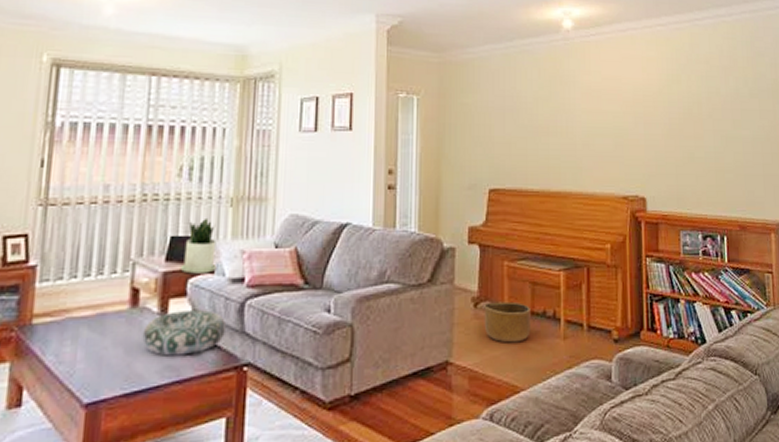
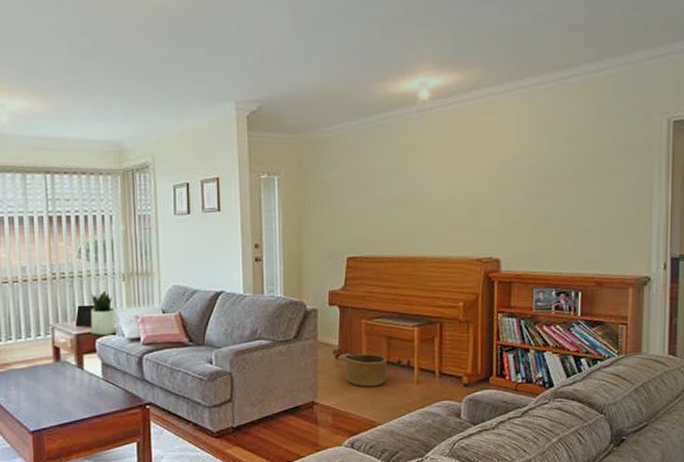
decorative bowl: present [142,310,227,356] -> none [66,363,130,397]

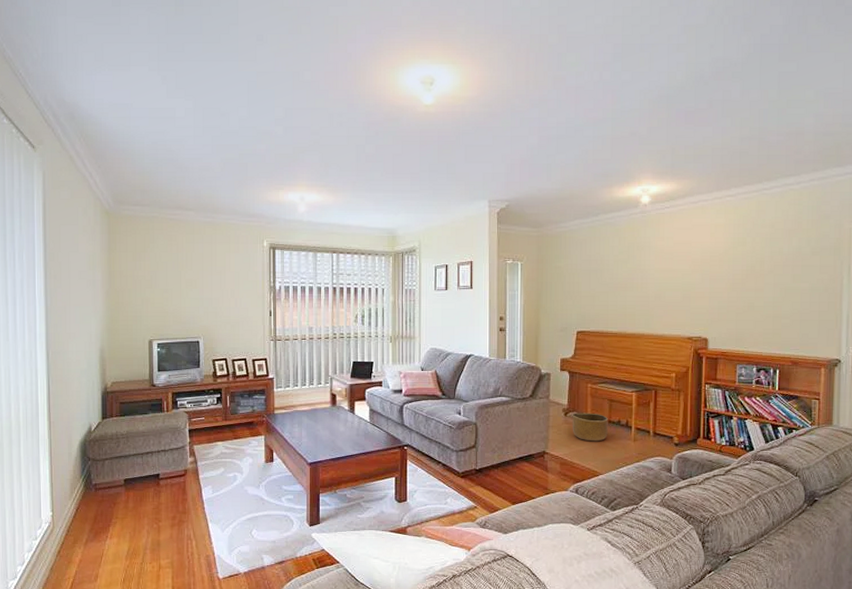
planter: present [88,290,117,336] -> none [360,349,384,386]

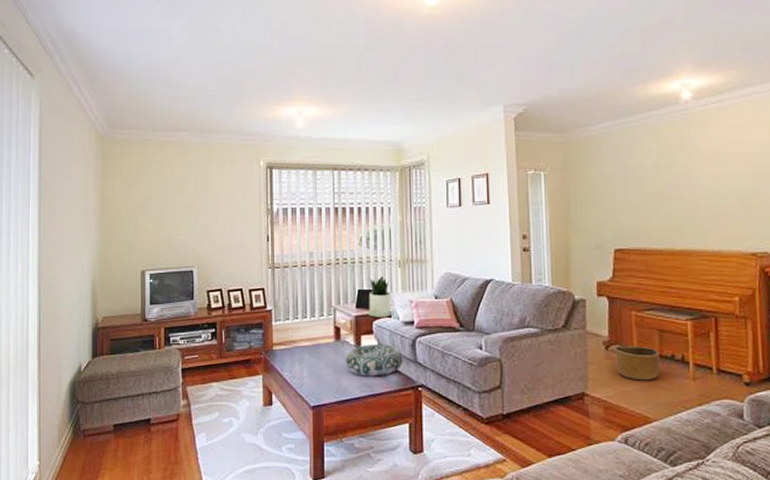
decorative bowl: none [340,409,392,437] -> present [345,344,404,377]
planter: none [360,349,384,386] -> present [366,276,393,318]

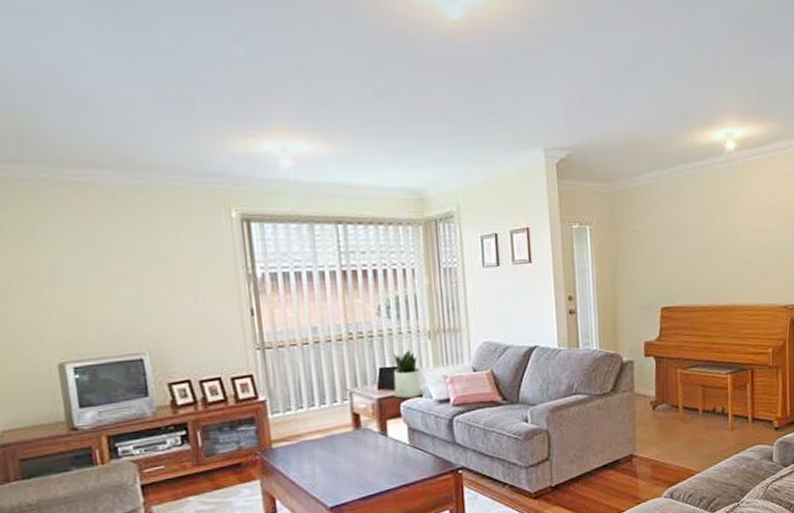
decorative bowl: present [345,344,404,377] -> none [368,427,440,466]
basket: present [614,346,660,381] -> none [661,403,703,437]

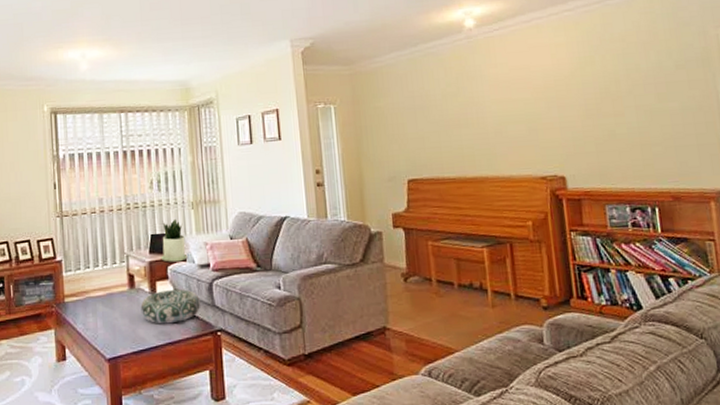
decorative bowl: none [368,427,440,466] -> present [140,289,201,324]

